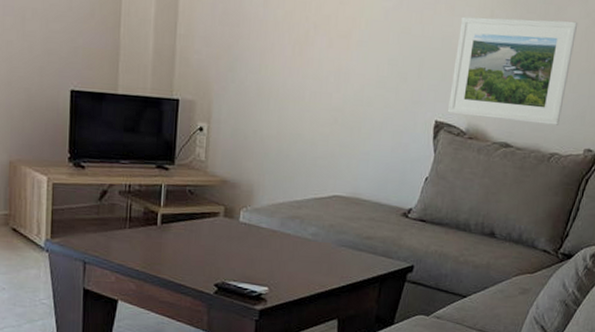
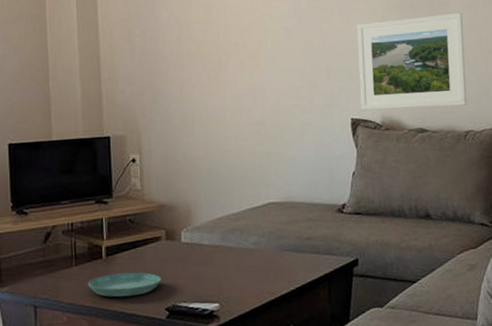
saucer: none [140,242,214,268] -> present [88,272,161,298]

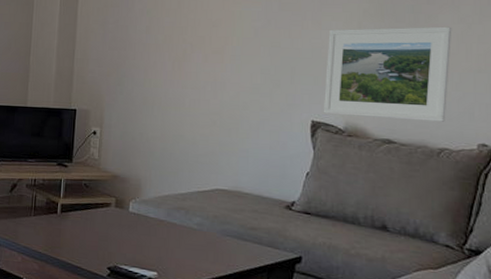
saucer: present [88,272,161,298] -> none [42,228,107,251]

